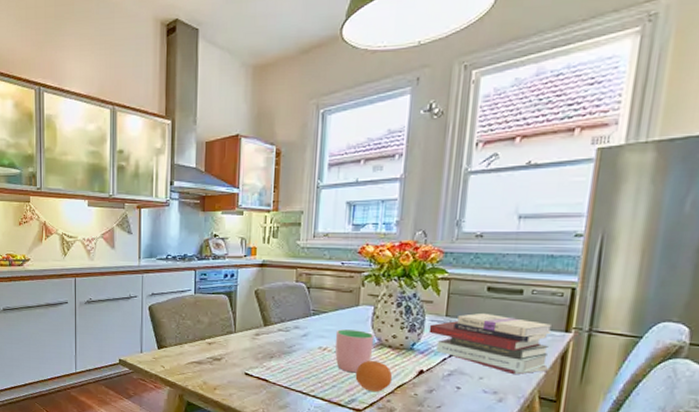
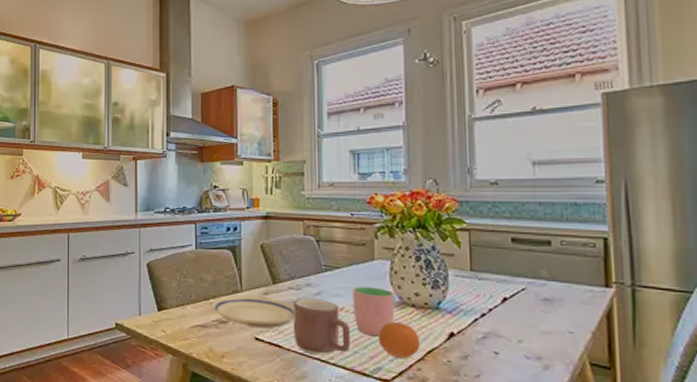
plate: none [207,336,282,365] -> present [211,296,294,329]
mug: none [279,339,331,389] -> present [292,298,350,356]
books: present [428,312,553,375] -> none [454,266,593,337]

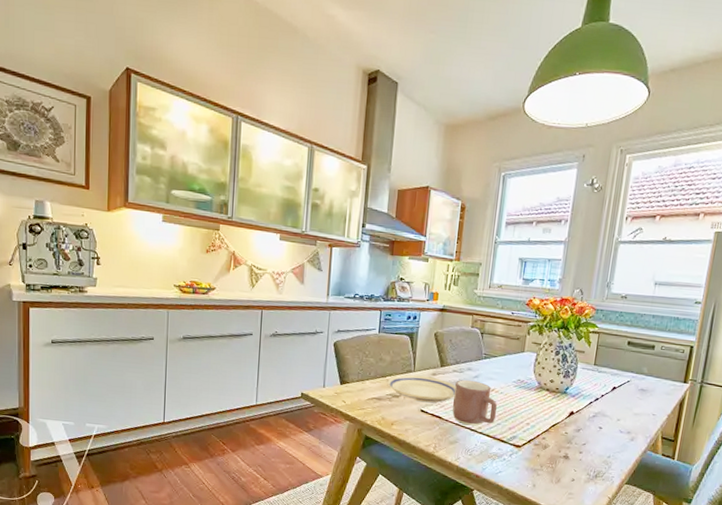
cup: present [351,287,395,337] -> none [501,372,535,413]
fruit: present [378,321,421,359] -> none [517,401,549,431]

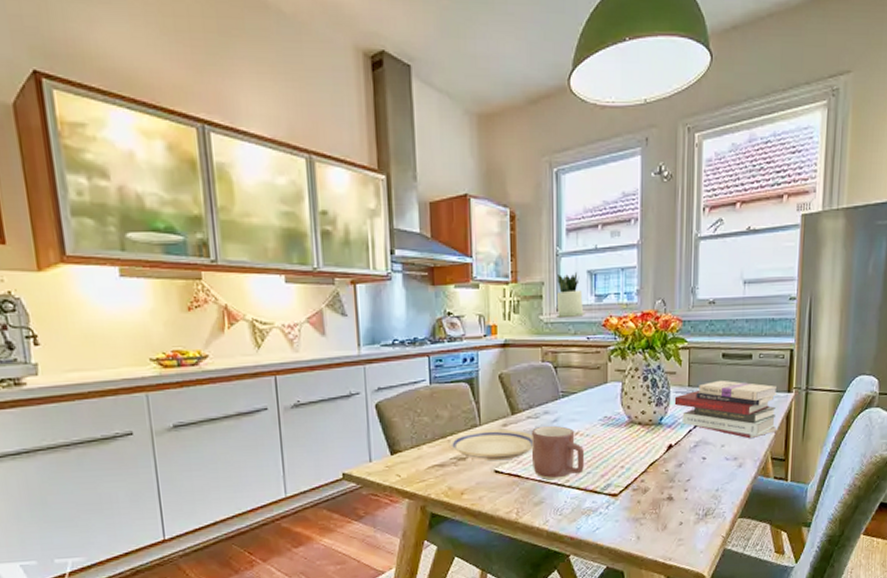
planter: none [488,257,513,295] -> present [556,271,586,319]
books: none [580,363,675,418] -> present [674,380,778,439]

